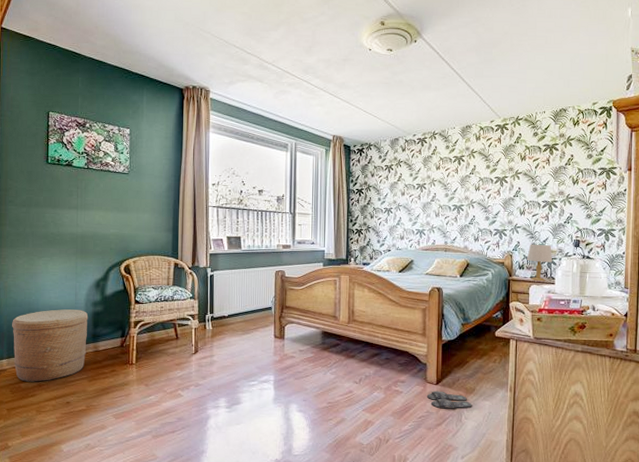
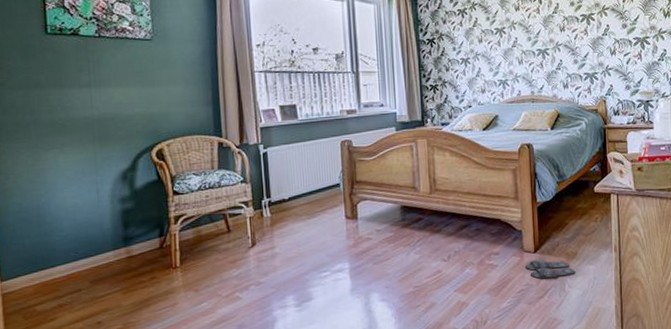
woven basket: present [12,309,89,383] -> none [17,209,118,304]
table lamp: present [527,244,553,282] -> none [622,85,650,127]

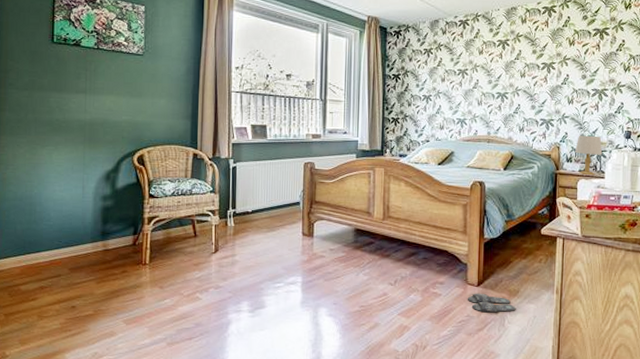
table lamp: none [622,85,650,127] -> present [575,135,603,176]

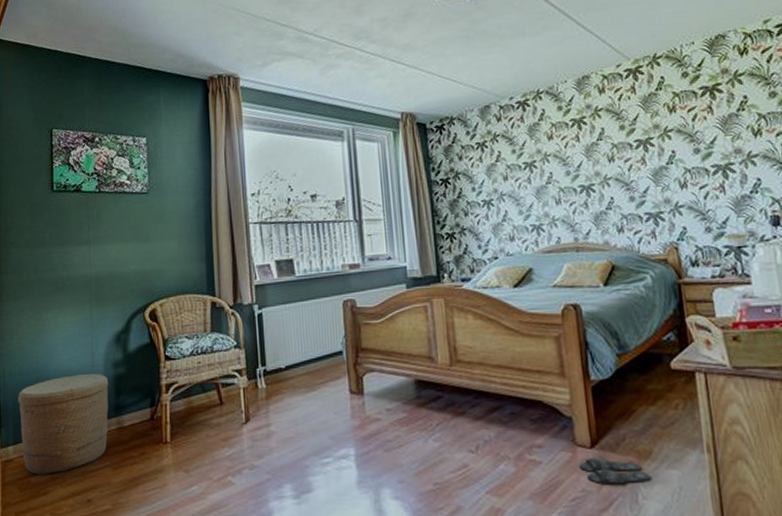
woven basket: none [11,204,97,285] -> present [18,374,109,476]
table lamp: present [575,135,603,176] -> none [701,227,743,282]

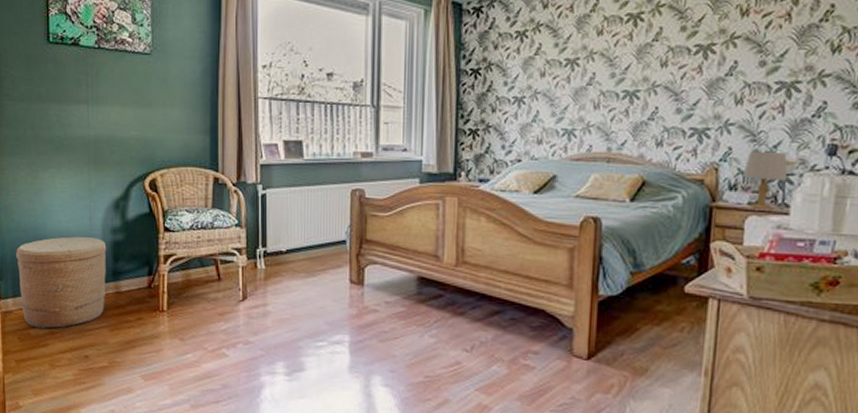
slippers: present [580,457,652,485] -> none [573,368,643,397]
table lamp: none [701,227,743,282] -> present [743,151,788,211]

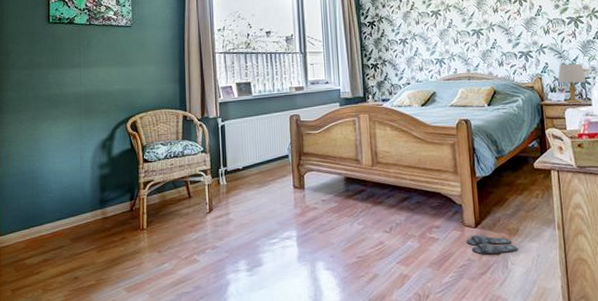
woven basket: present [16,236,107,330] -> none [15,174,95,258]
slippers: none [573,368,643,397] -> present [467,234,518,255]

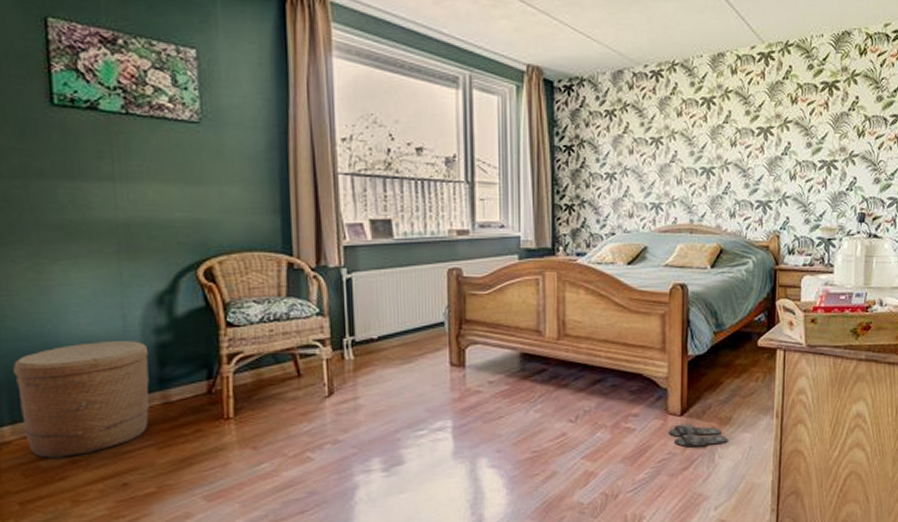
woven basket: none [15,174,95,258] -> present [13,341,151,459]
table lamp: present [558,63,587,104] -> none [798,220,831,271]

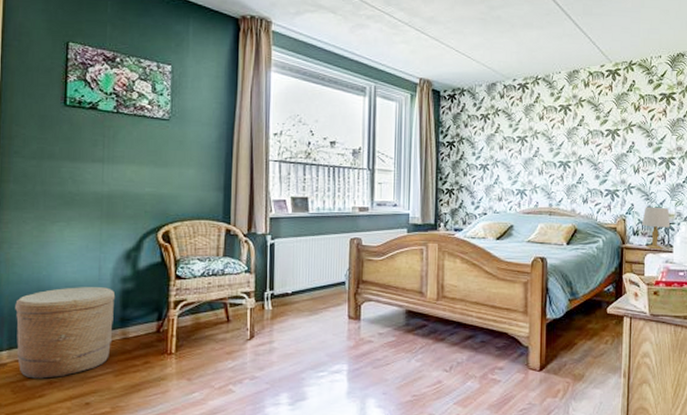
slippers: present [669,423,728,448] -> none [529,378,581,400]
table lamp: none [798,220,831,271] -> present [642,206,671,250]

